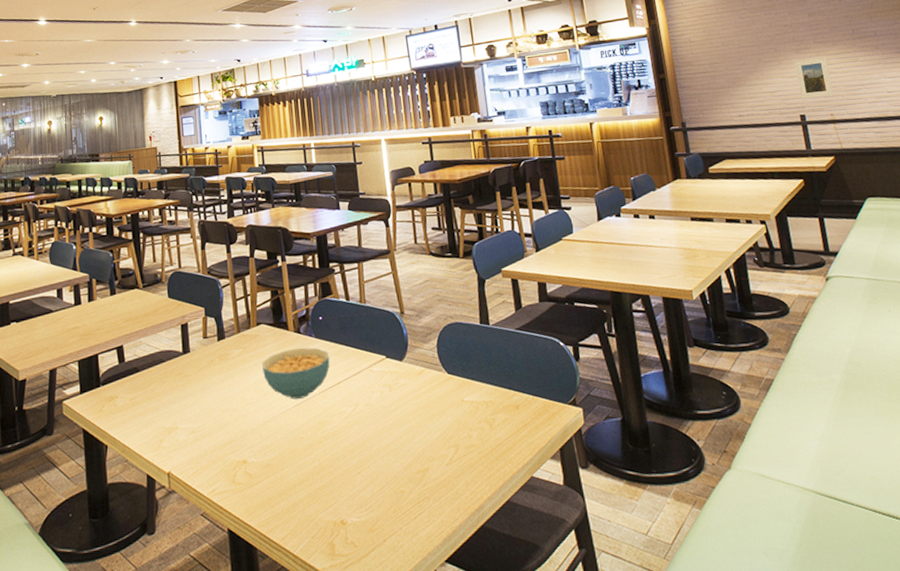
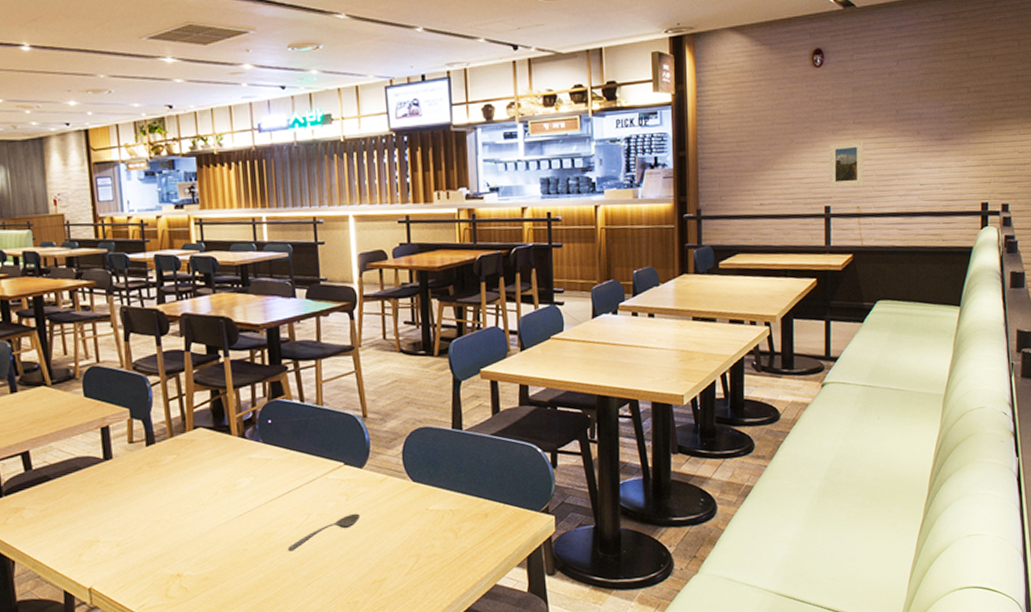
cereal bowl: present [262,347,330,399] -> none [200,453,280,509]
soupspoon: none [339,404,403,441] -> present [288,513,361,552]

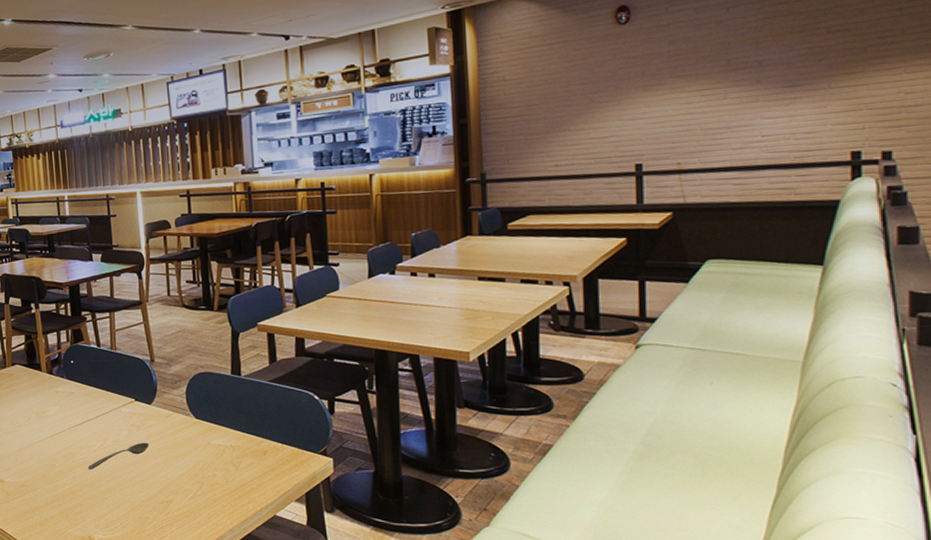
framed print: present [829,140,865,188] -> none [639,94,686,146]

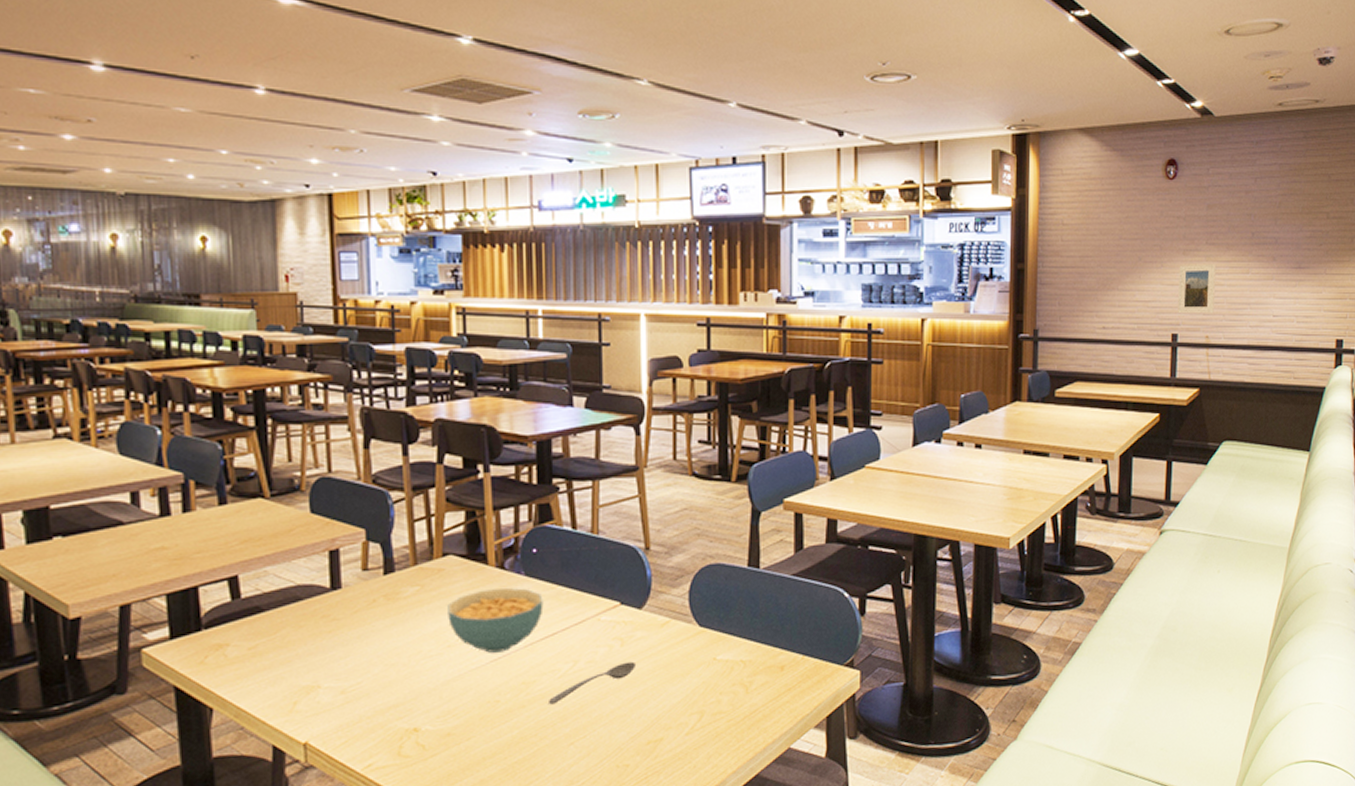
cereal bowl: none [17,387,81,432] -> present [448,587,544,653]
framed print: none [639,94,686,146] -> present [1178,263,1217,314]

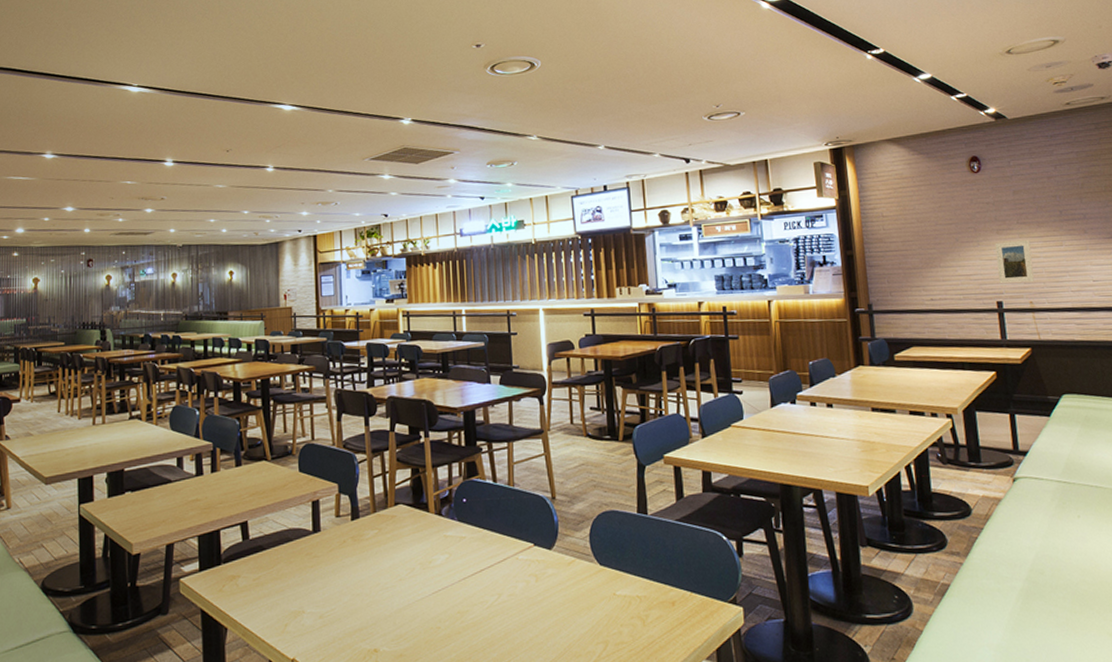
cereal bowl: present [448,587,544,653] -> none [399,531,473,586]
soupspoon: present [549,661,637,705] -> none [479,595,550,632]

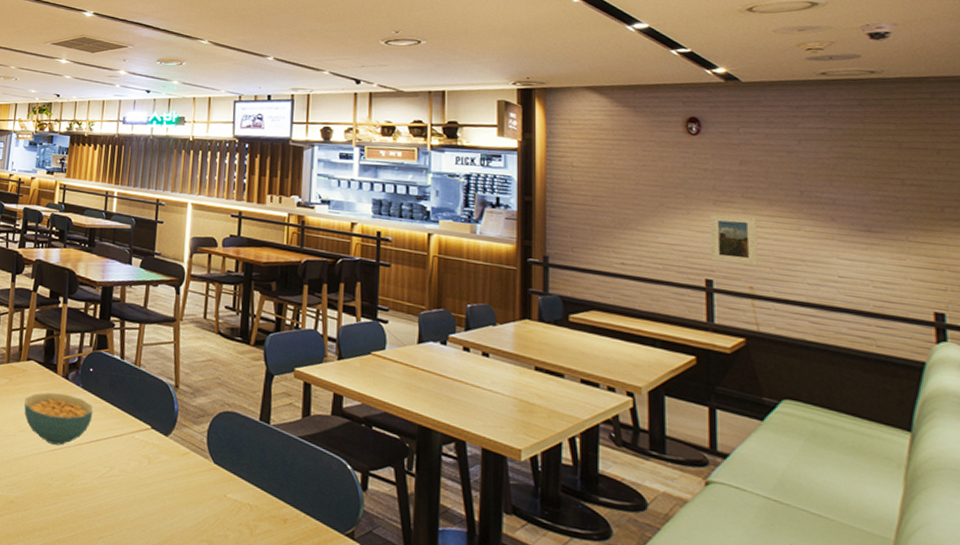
cereal bowl: none [399,531,473,586] -> present [24,392,93,446]

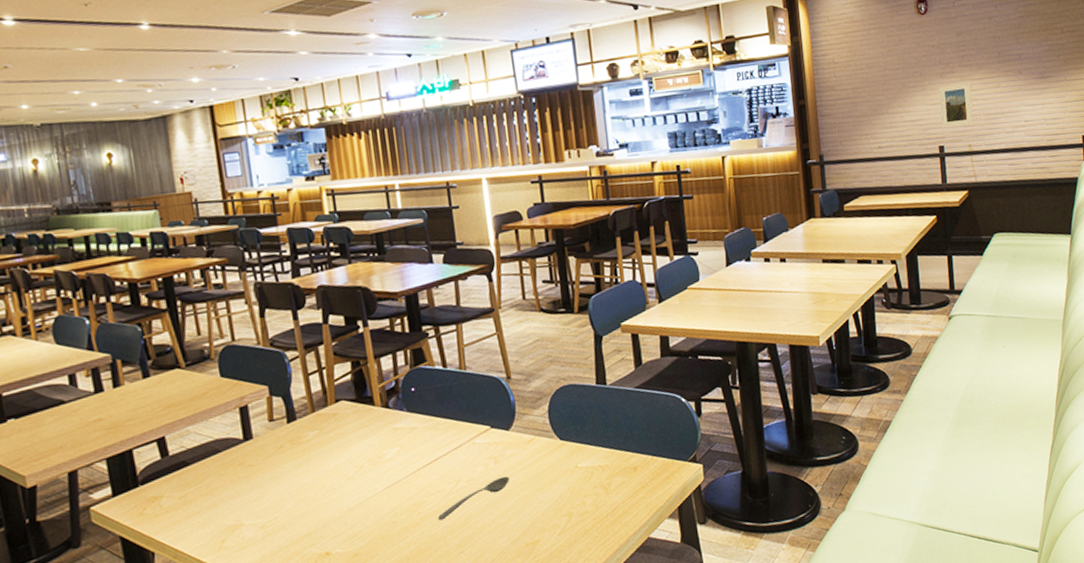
cereal bowl: present [24,392,93,446] -> none [344,422,426,481]
soupspoon: none [87,478,160,500] -> present [438,476,510,521]

